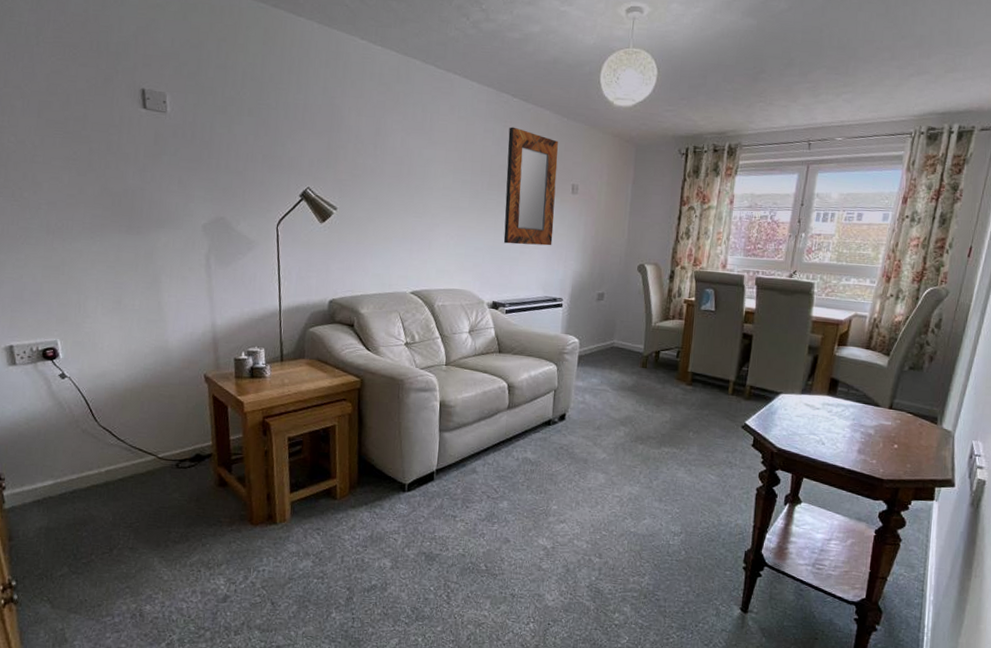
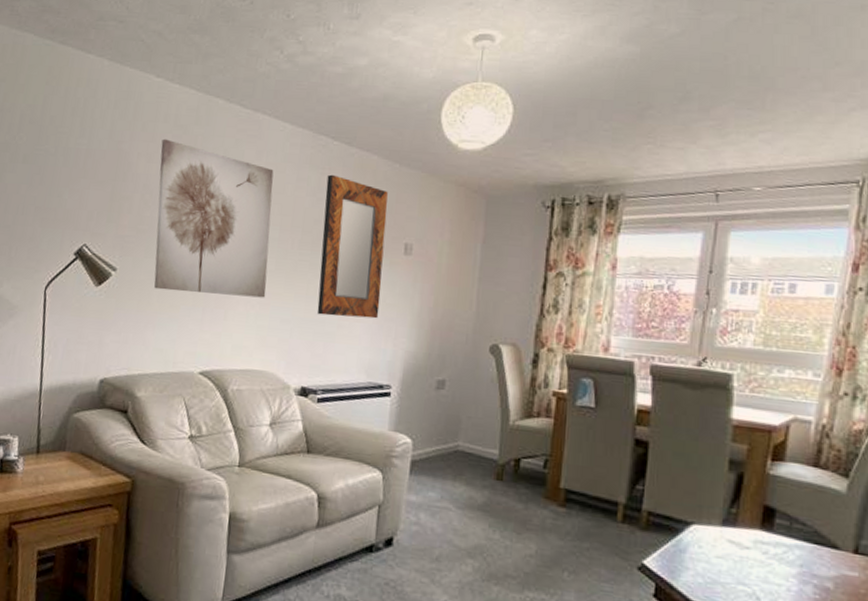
wall art: none [368,95,465,231] -> present [154,138,274,298]

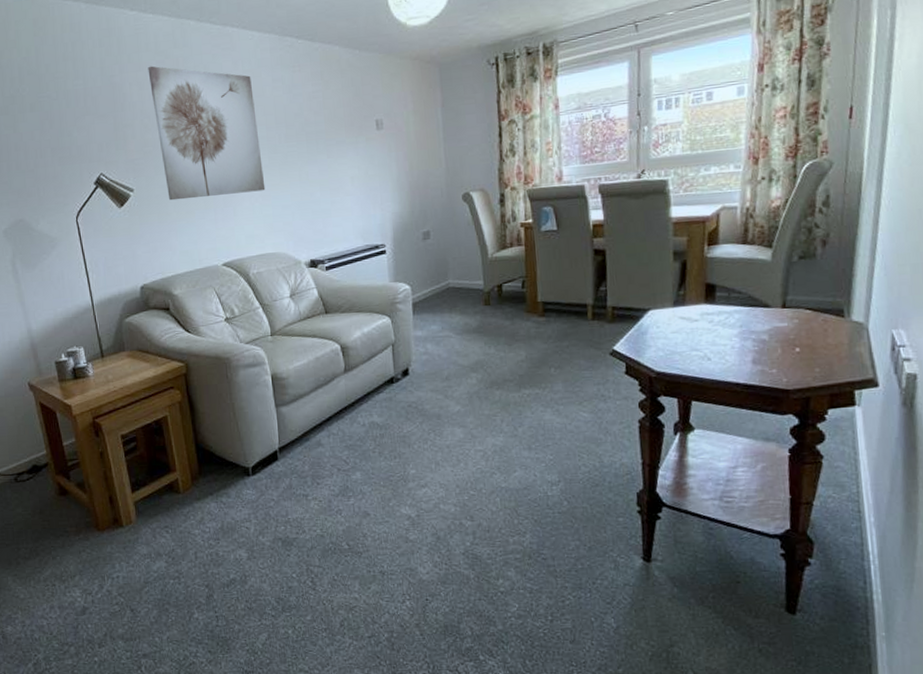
home mirror: present [317,174,388,319] -> none [298,70,364,196]

